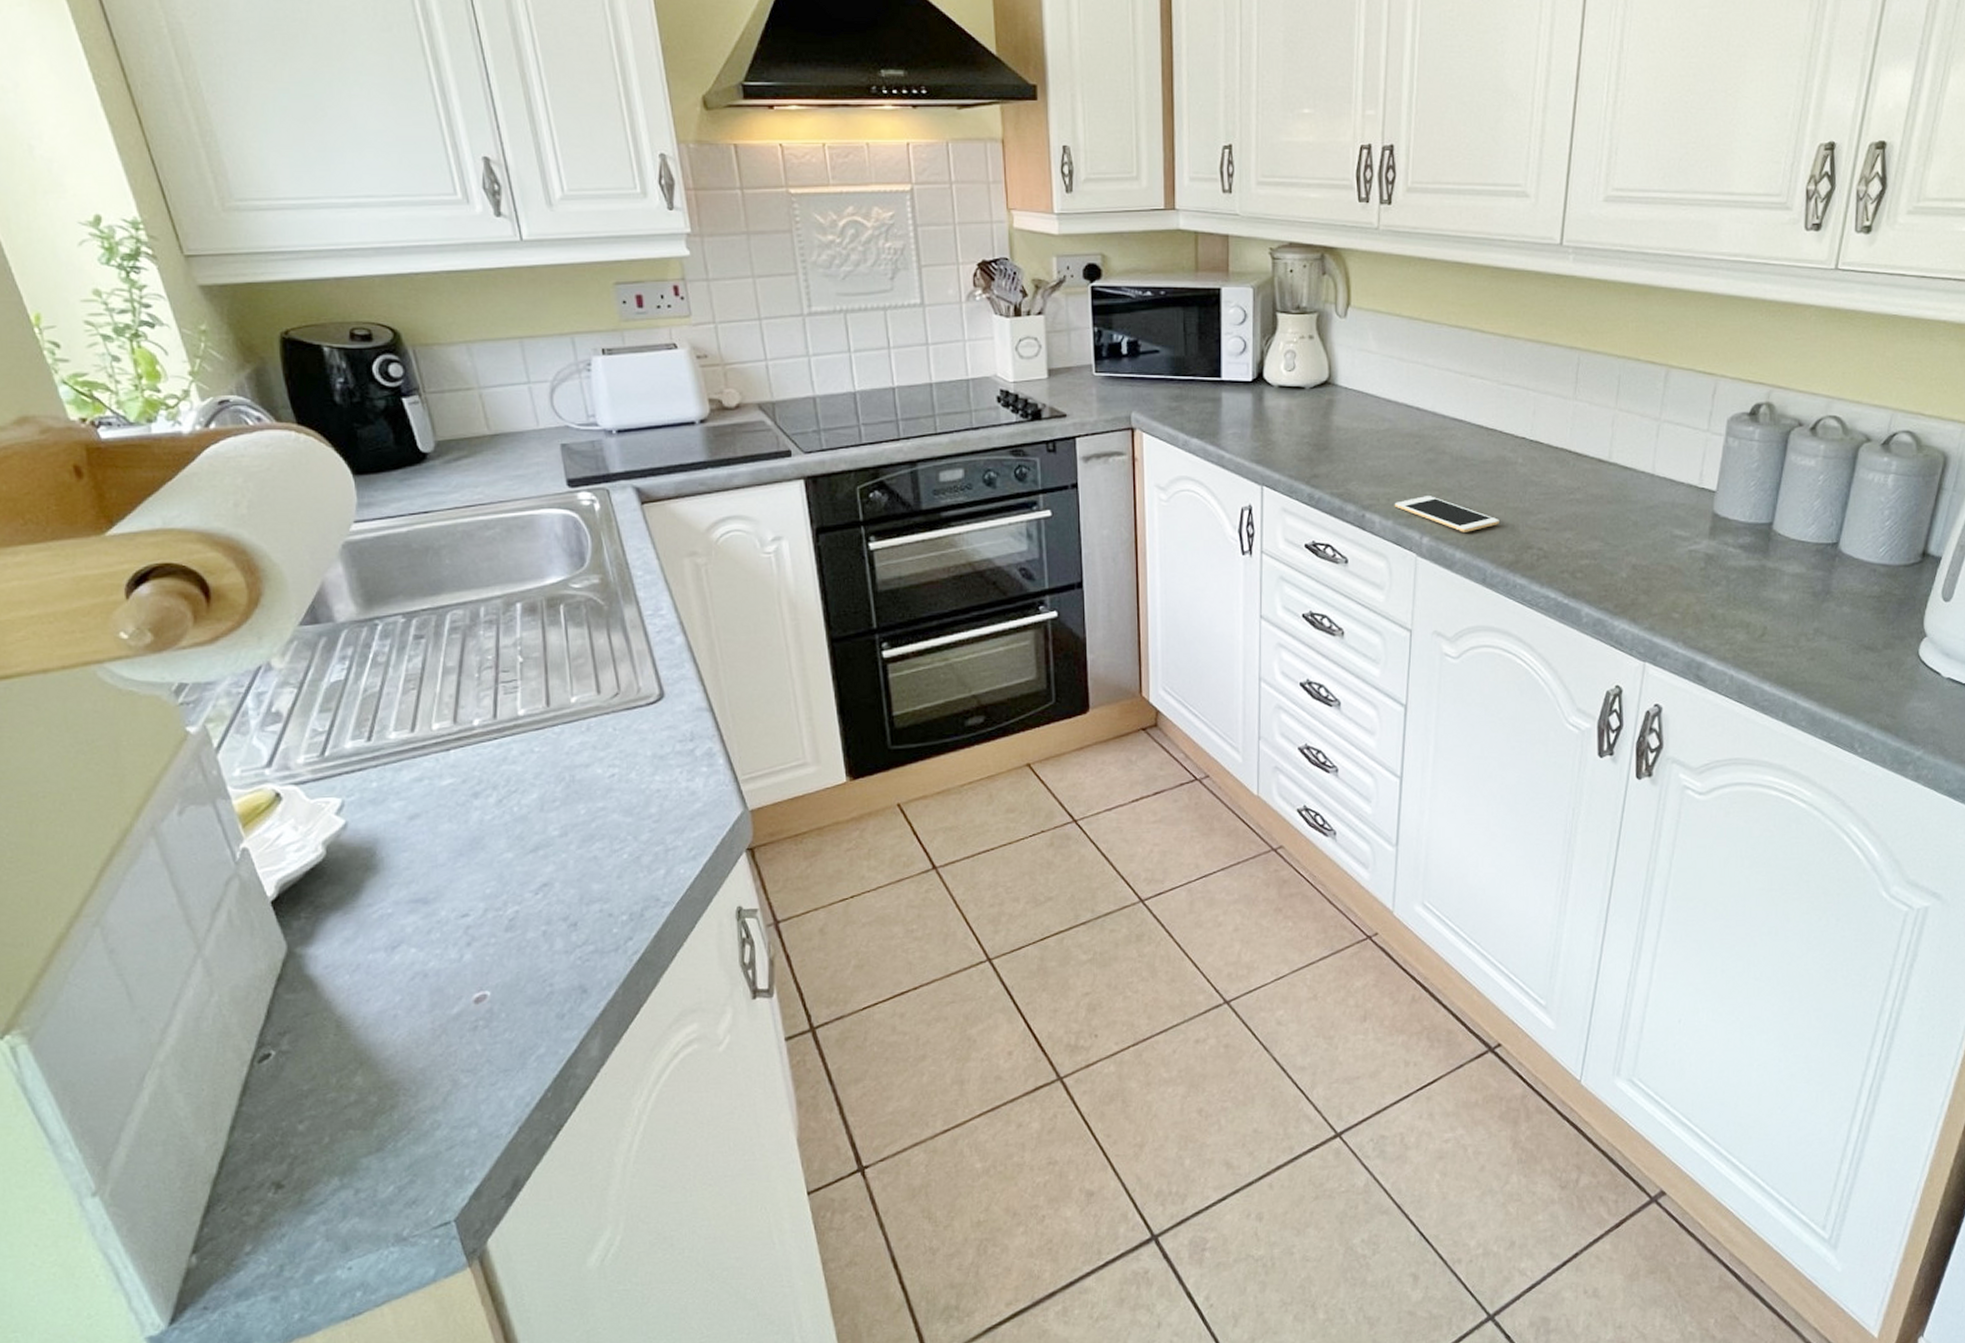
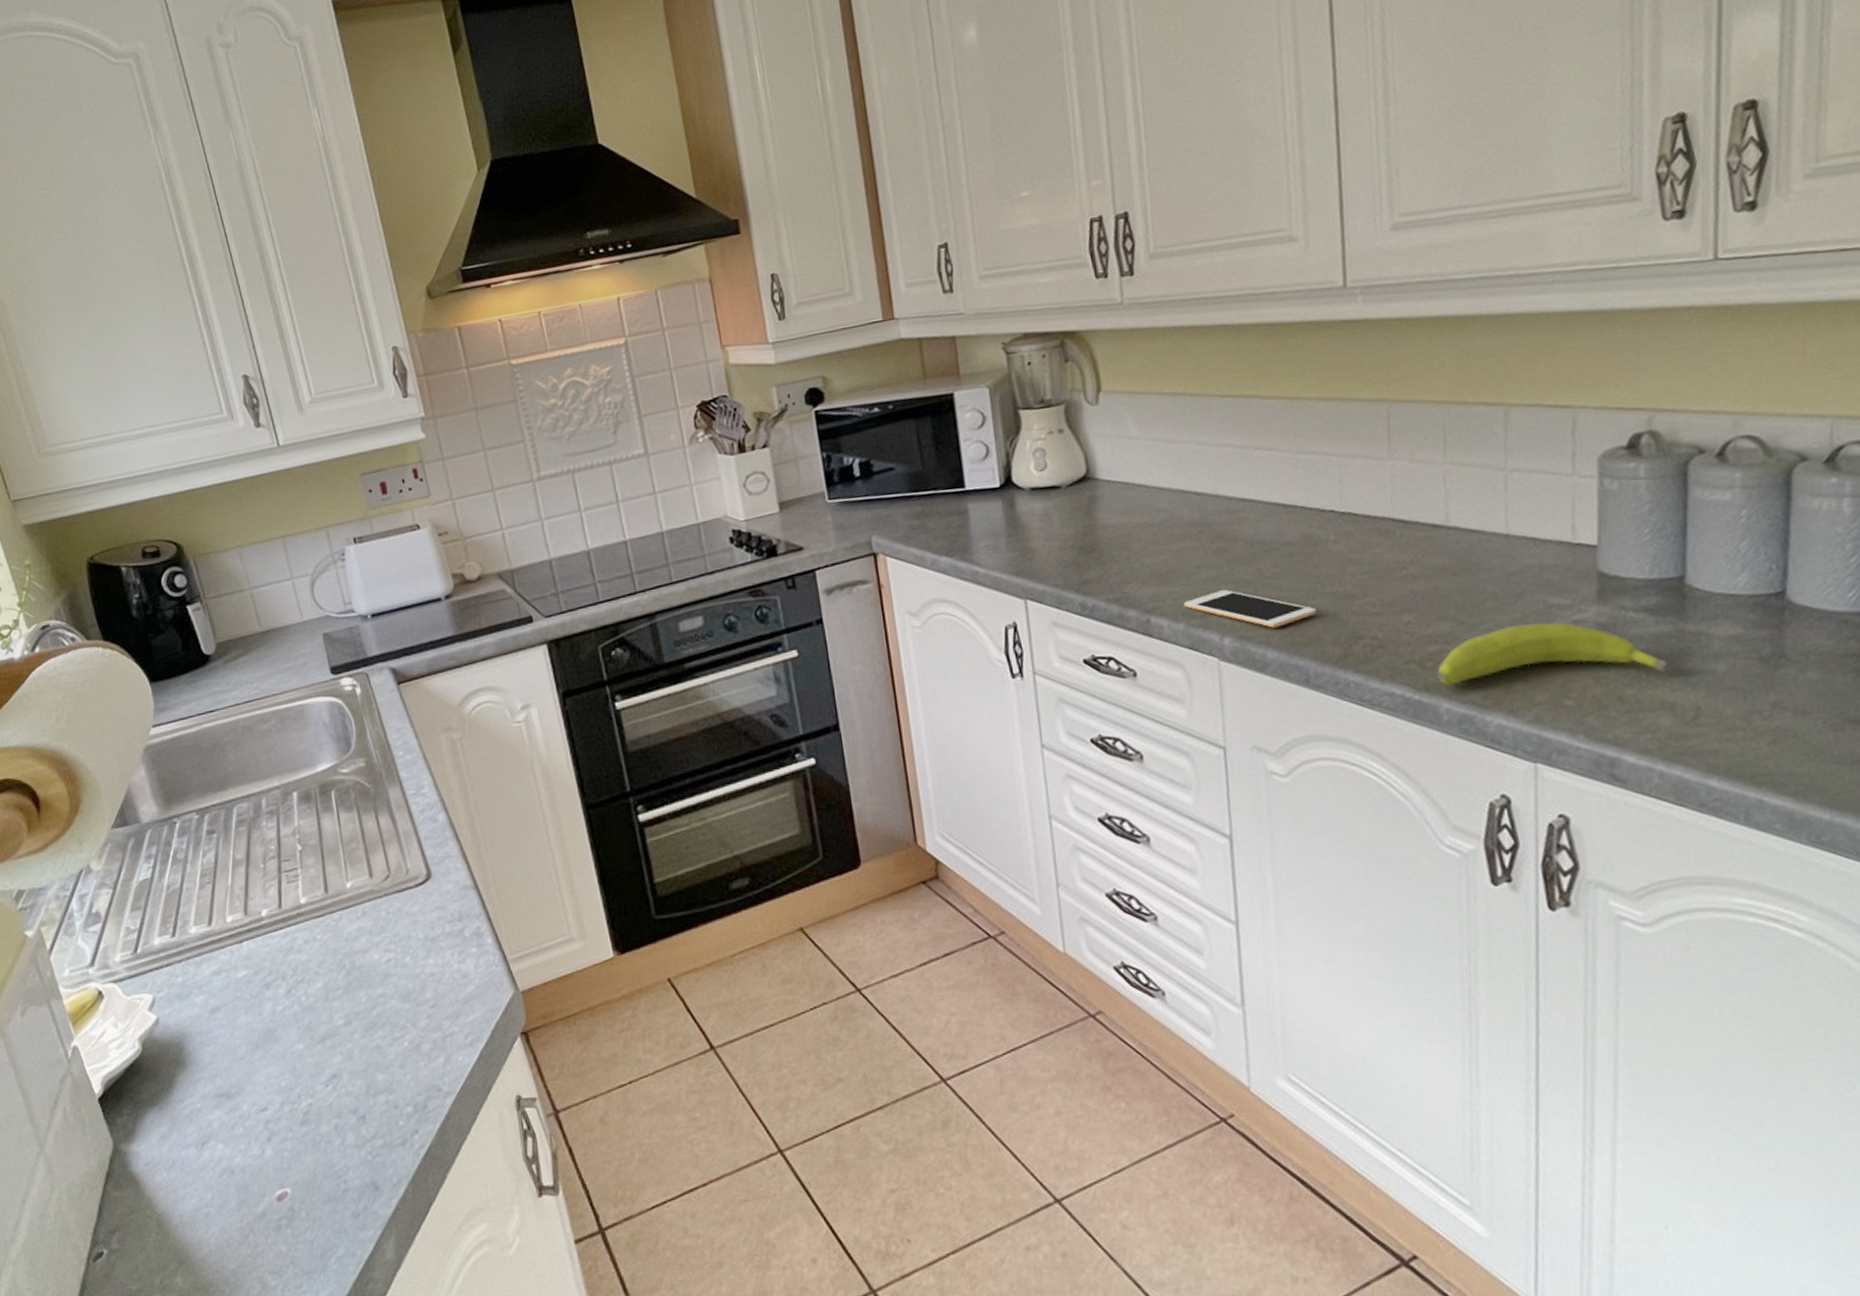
fruit: none [1584,549,1750,598] -> present [1437,622,1669,686]

